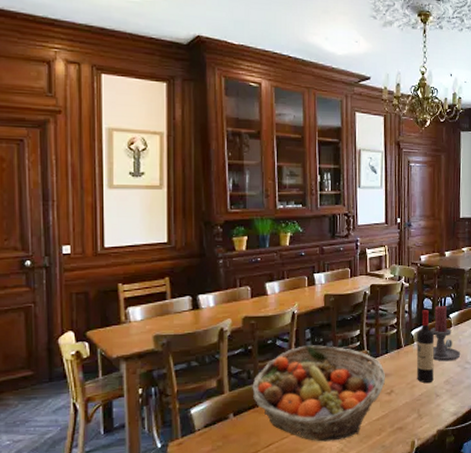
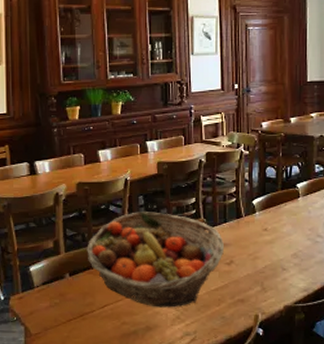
wine bottle: present [416,310,435,383] -> none [259,179,280,255]
candle holder: present [430,306,461,362] -> none [274,175,311,234]

